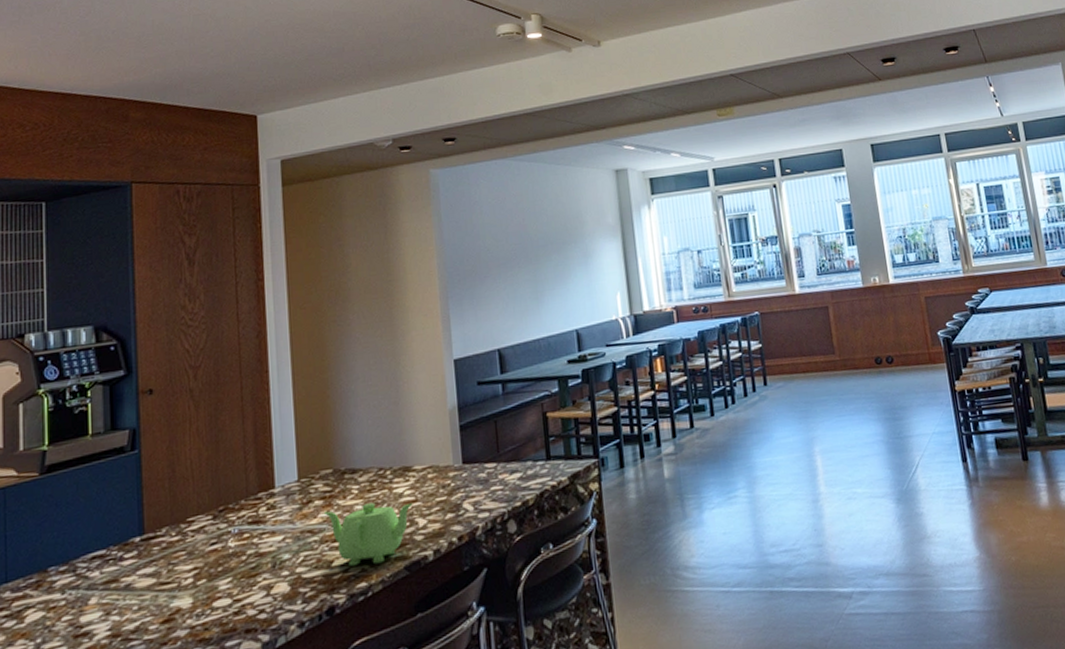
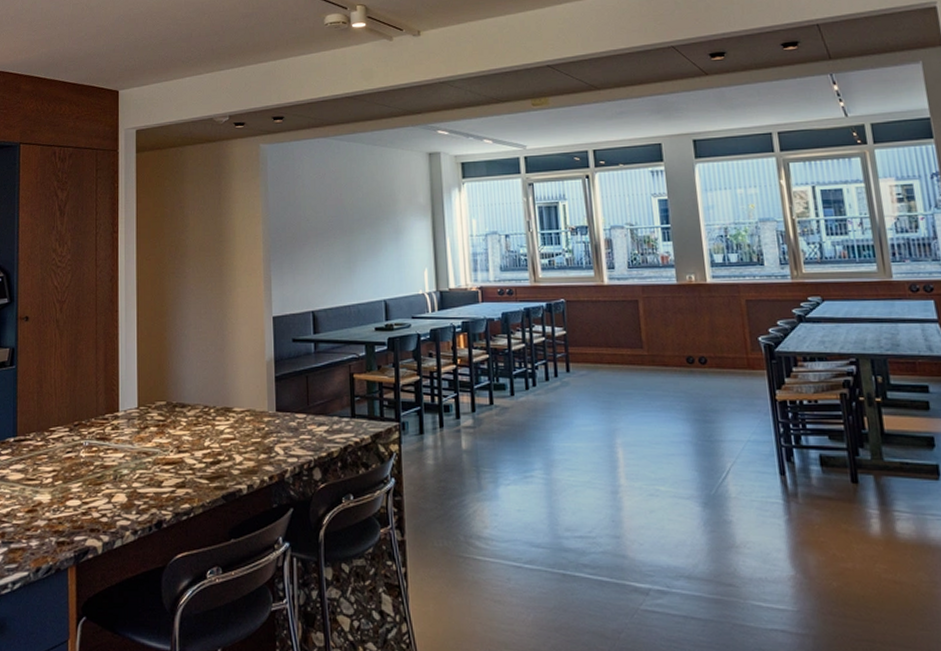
teapot: present [323,502,413,567] -> none [157,435,232,490]

